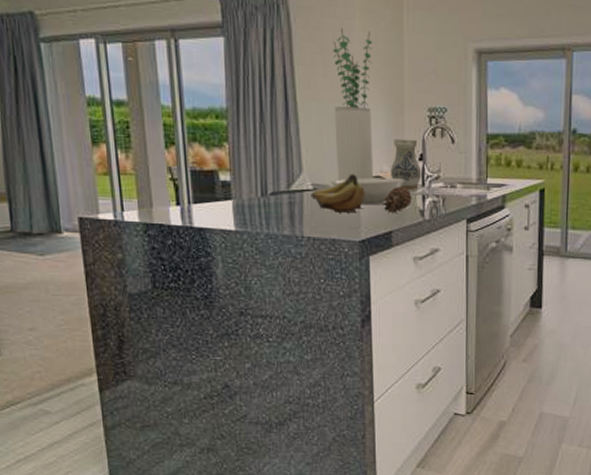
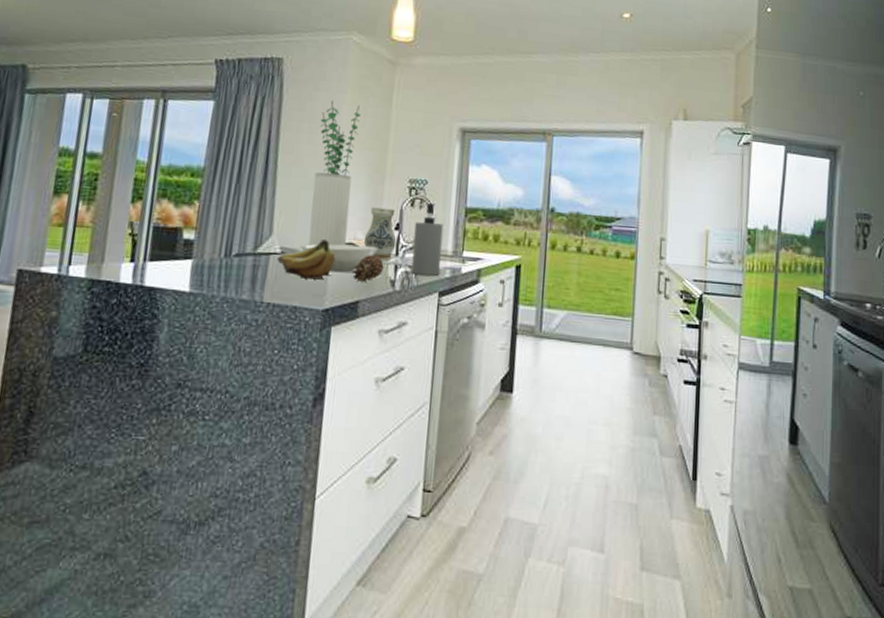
soap dispenser: none [433,132,467,205] -> present [410,203,444,277]

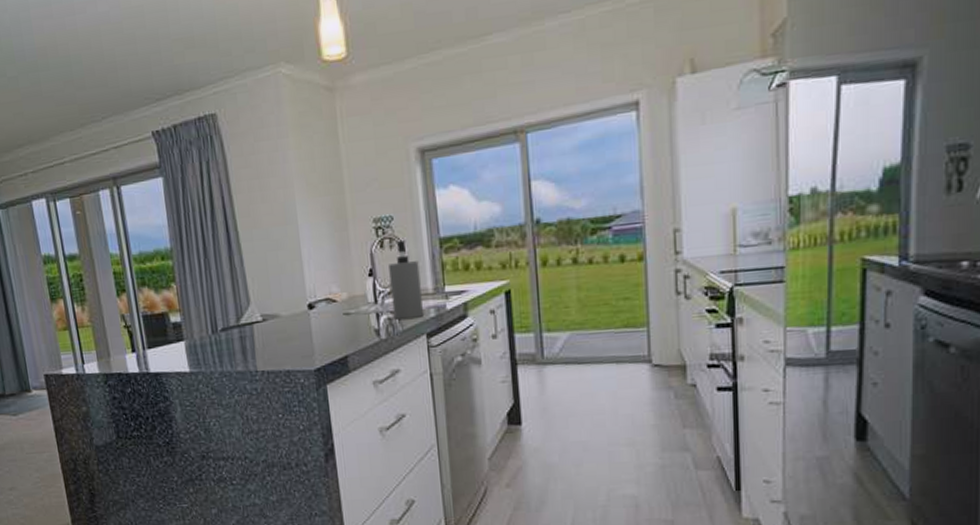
fruit: present [277,239,337,280] -> none [261,299,317,342]
bowl: present [300,244,378,273] -> none [279,298,356,331]
vase: present [307,101,362,247] -> none [268,147,323,308]
fruit: present [351,255,384,283] -> none [334,306,366,338]
ceramic pitcher: present [363,207,397,261] -> none [339,254,374,311]

